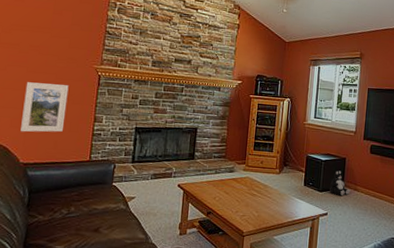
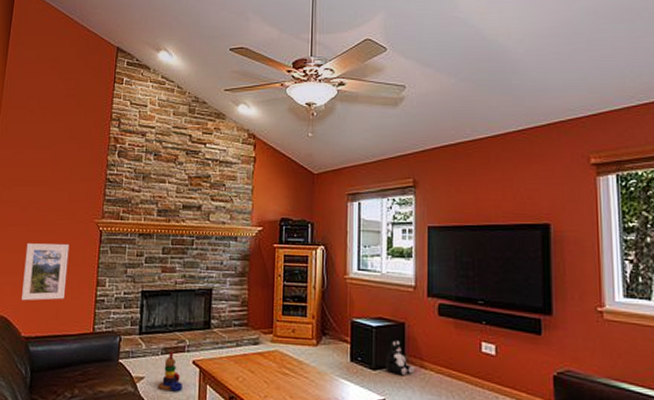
stacking toy: none [147,176,168,209] -> present [158,350,182,392]

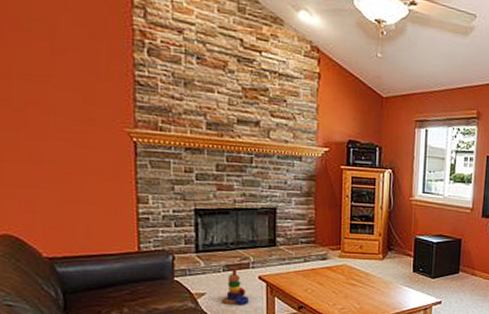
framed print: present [21,243,69,301] -> none [31,152,96,219]
plush toy: present [386,340,415,375] -> none [443,254,468,281]

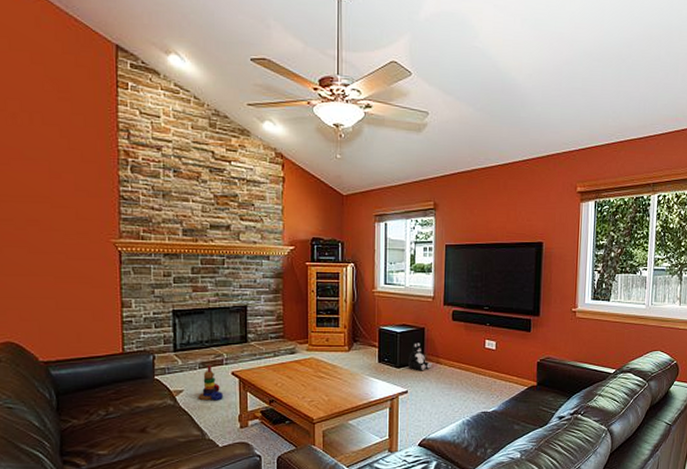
plush toy: none [443,254,468,281] -> present [408,343,432,370]

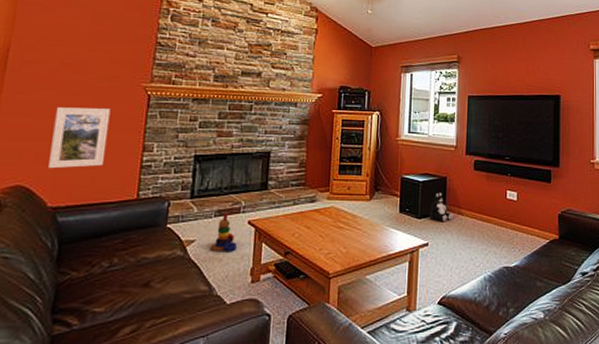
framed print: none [30,265,86,326] -> present [48,107,111,169]

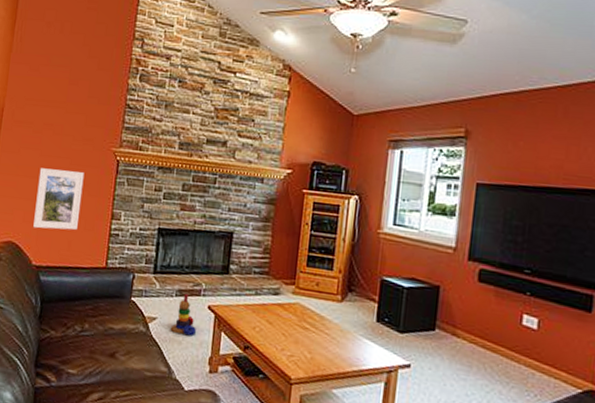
plush toy: present [430,192,454,221] -> none [414,304,447,341]

